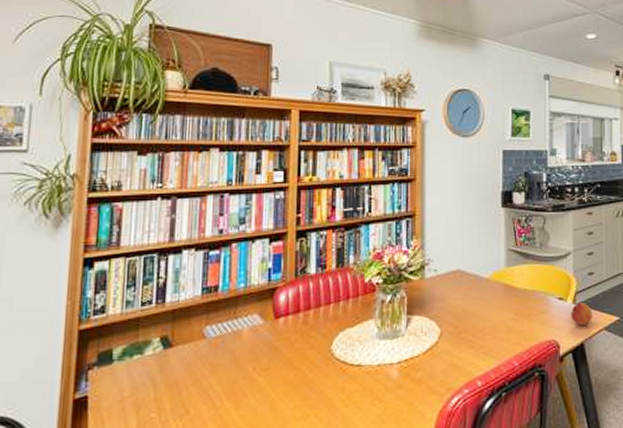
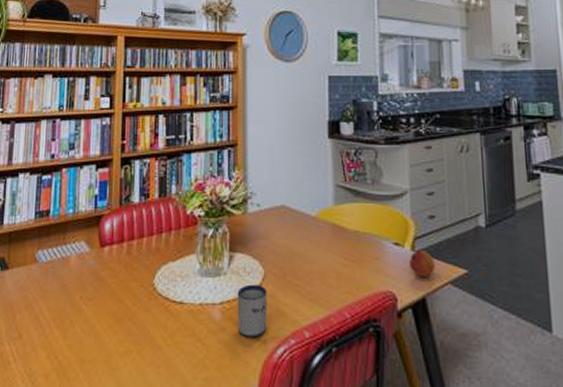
mug: none [414,343,443,392] -> present [237,284,267,338]

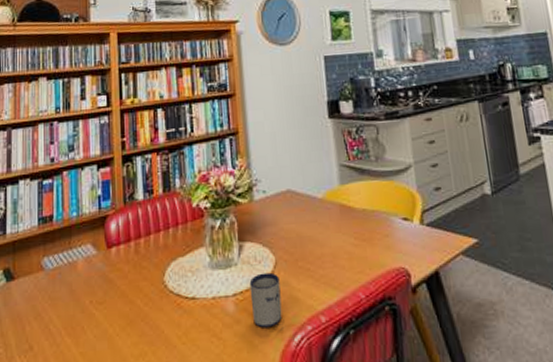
fruit: present [409,249,435,277] -> none [419,222,445,250]

